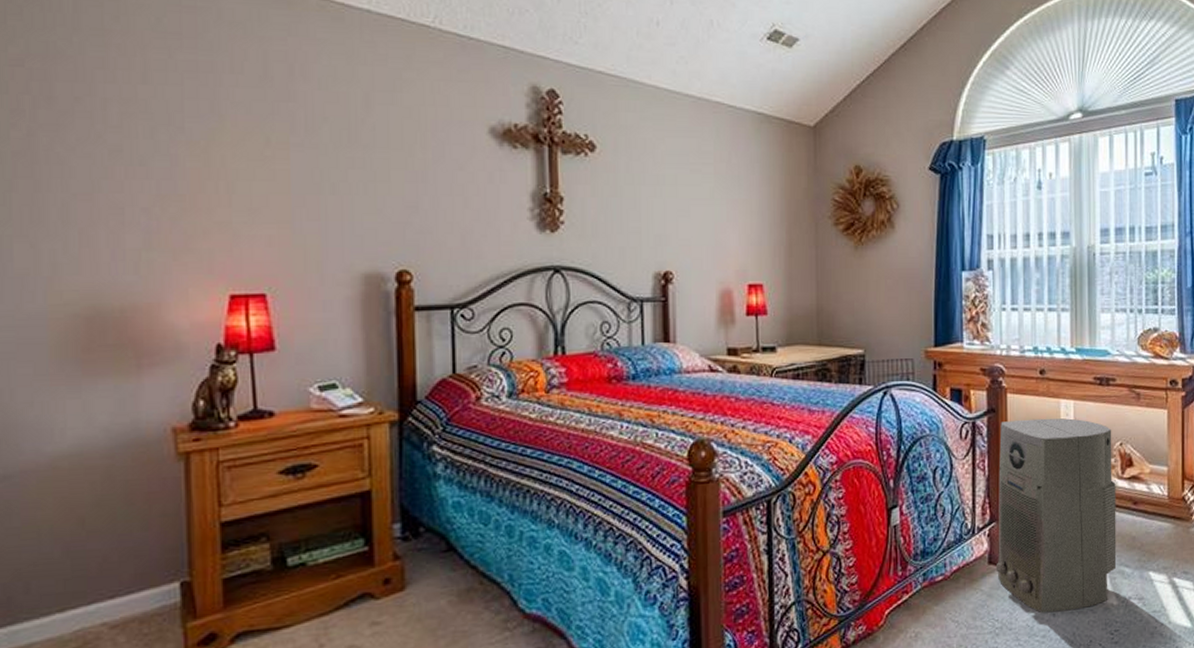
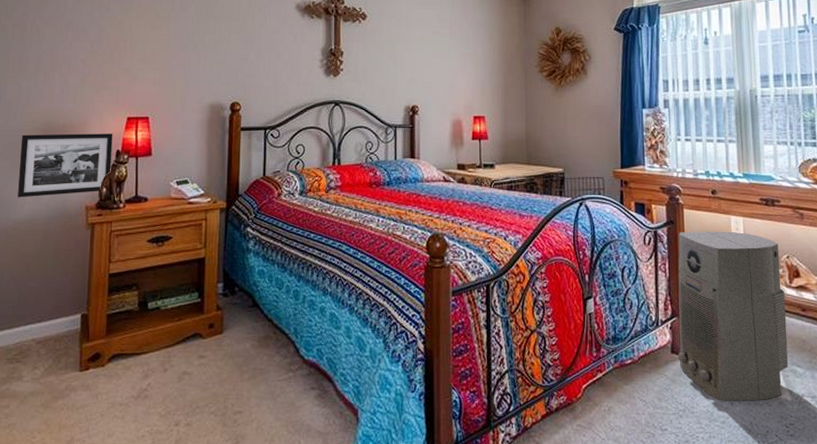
picture frame: none [48,320,210,421] -> present [18,133,113,198]

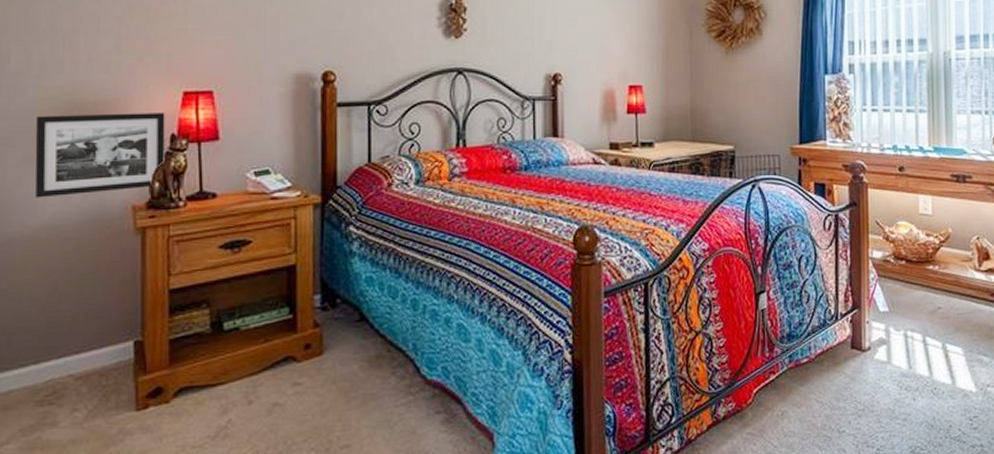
air purifier: present [677,231,789,401] -> none [858,212,975,398]

